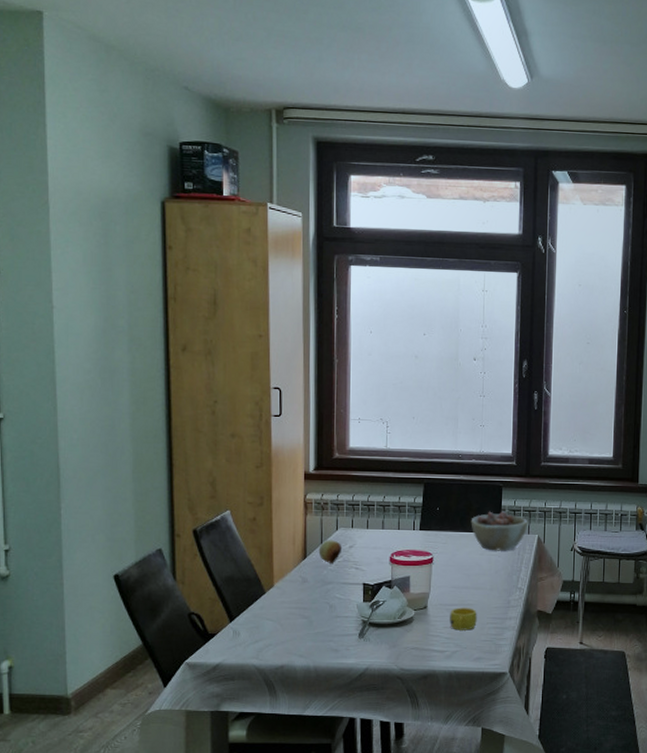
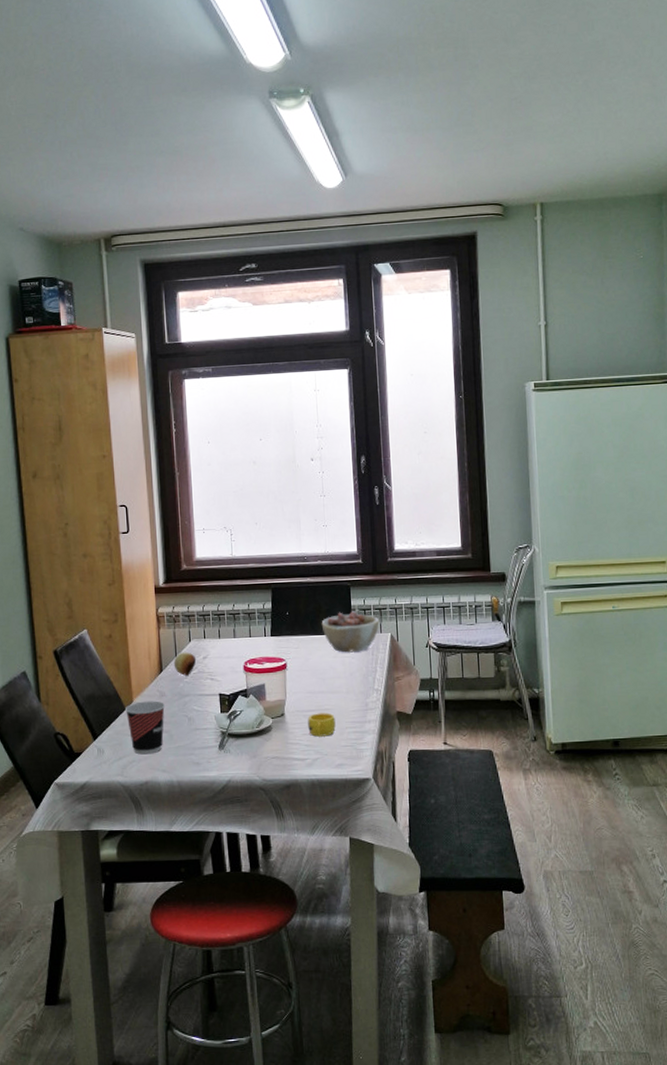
cup: none [265,586,306,639] -> present [125,701,165,755]

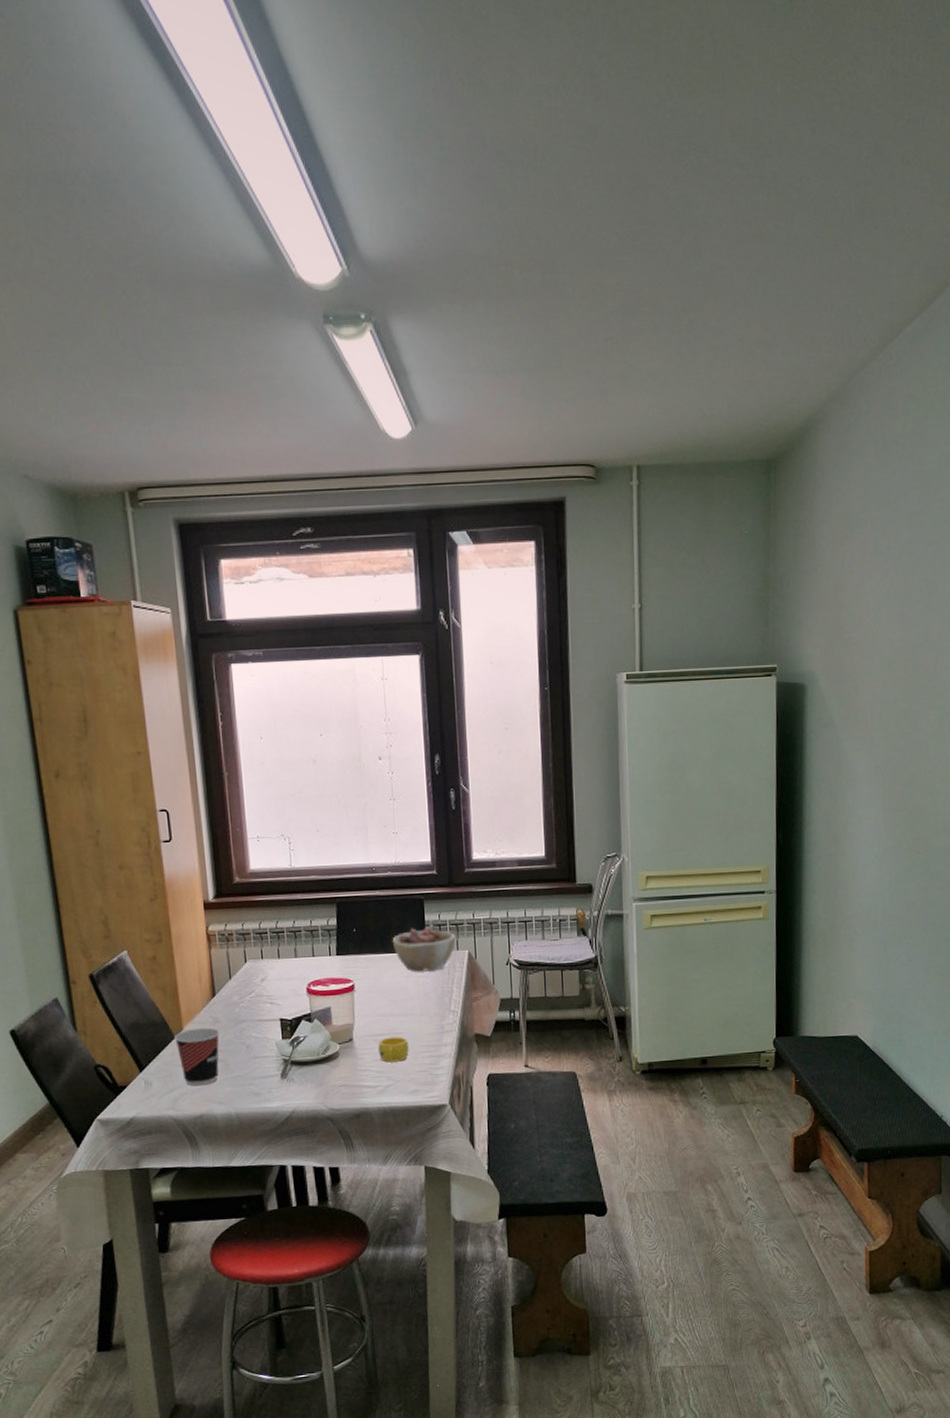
fruit: present [173,652,196,676] -> none [227,974,253,1000]

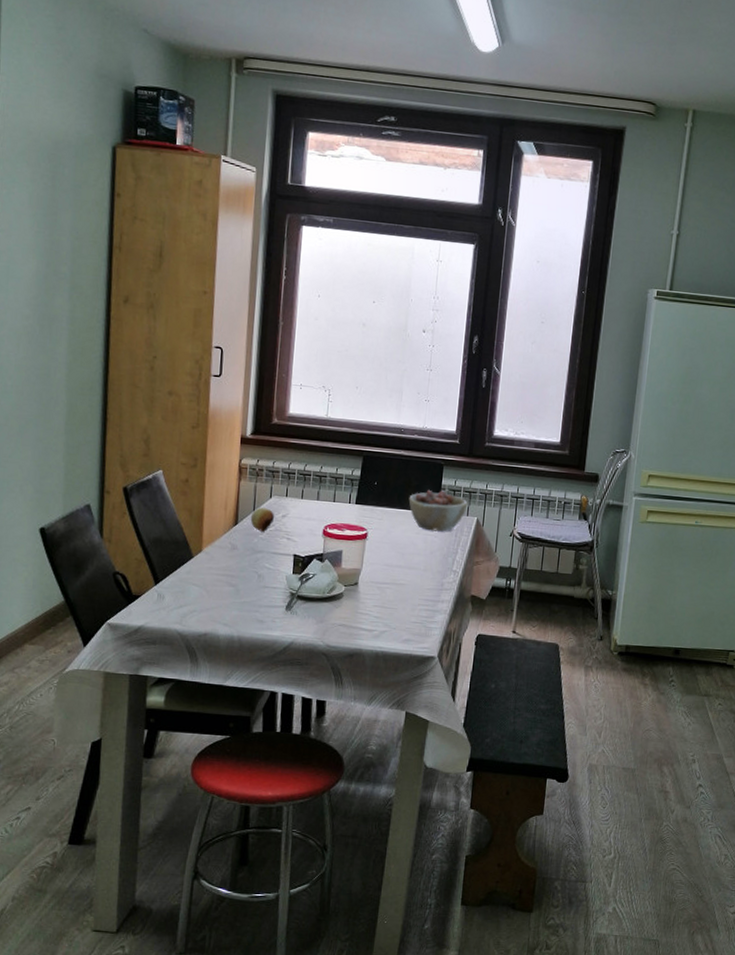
cup: present [175,1027,219,1086] -> none [193,551,235,606]
fruit: none [227,974,253,1000] -> present [250,507,274,532]
cup: present [378,1036,409,1063] -> none [380,586,409,611]

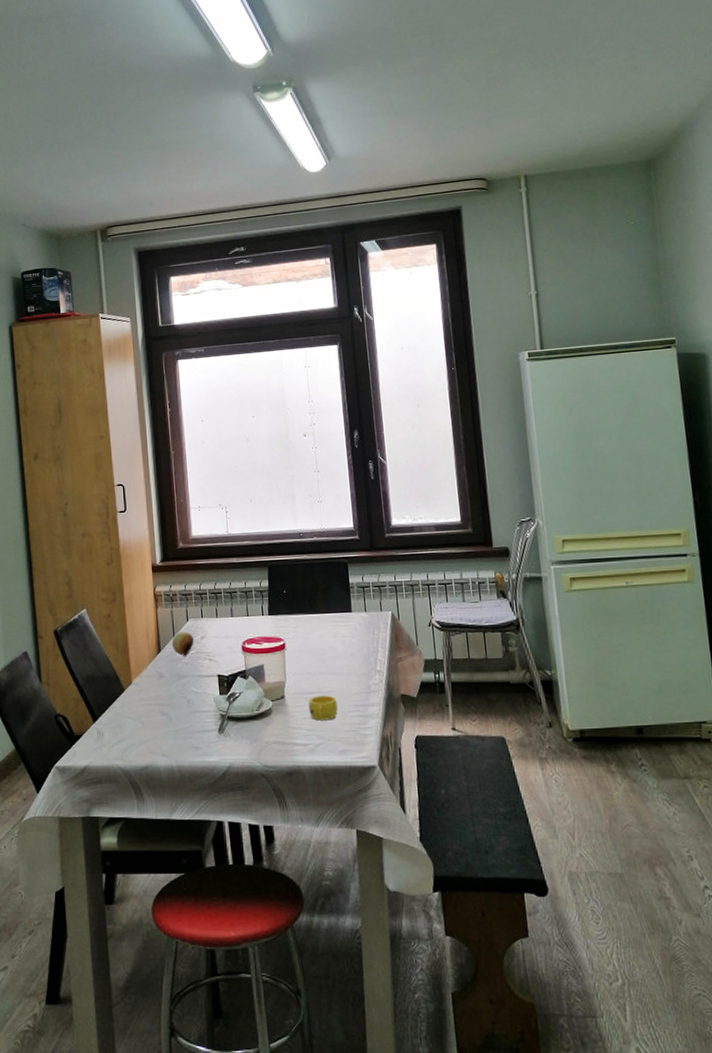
cup: none [380,586,409,611] -> present [308,695,338,721]
bowl: present [408,489,468,532] -> none [319,589,380,632]

